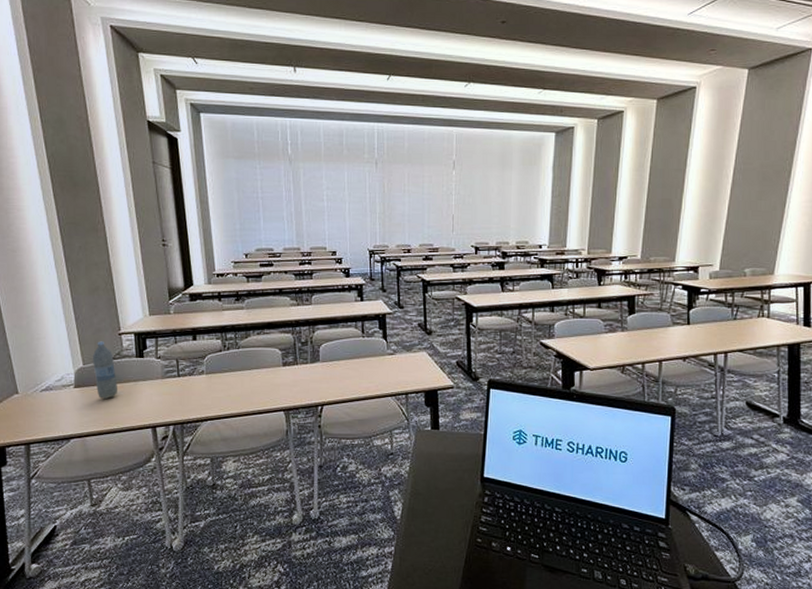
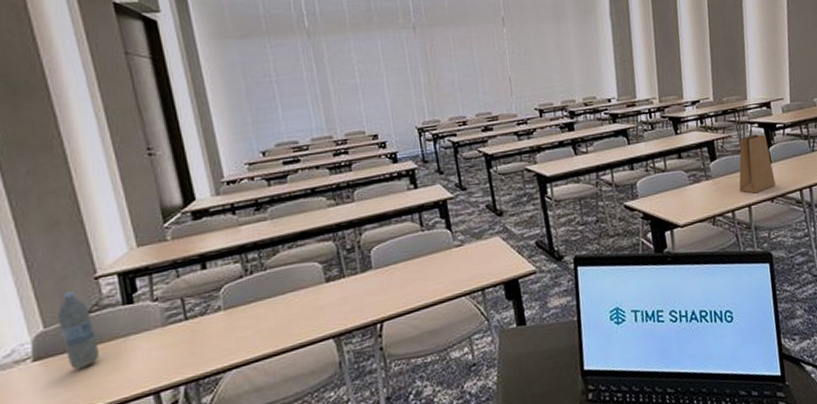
paper bag: none [653,295,691,351] -> present [739,134,776,194]

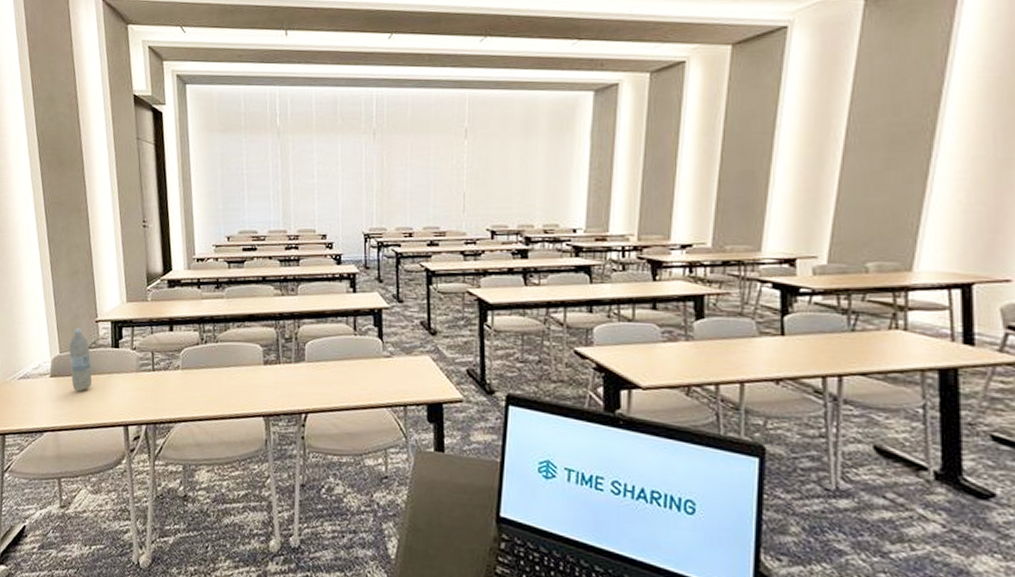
paper bag: present [739,134,776,194] -> none [731,295,786,369]

